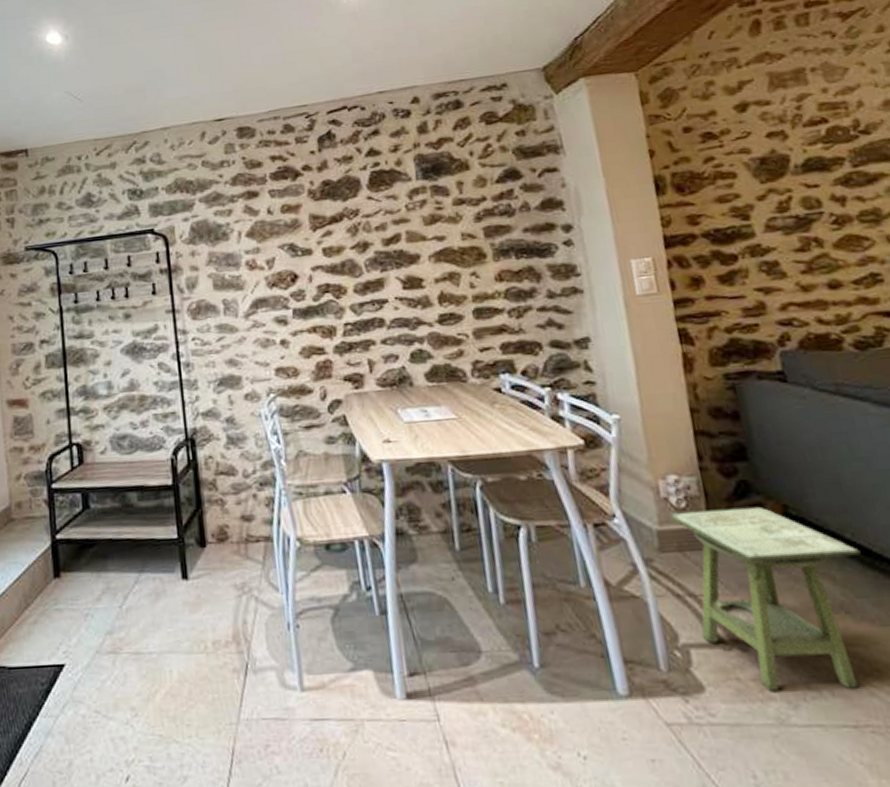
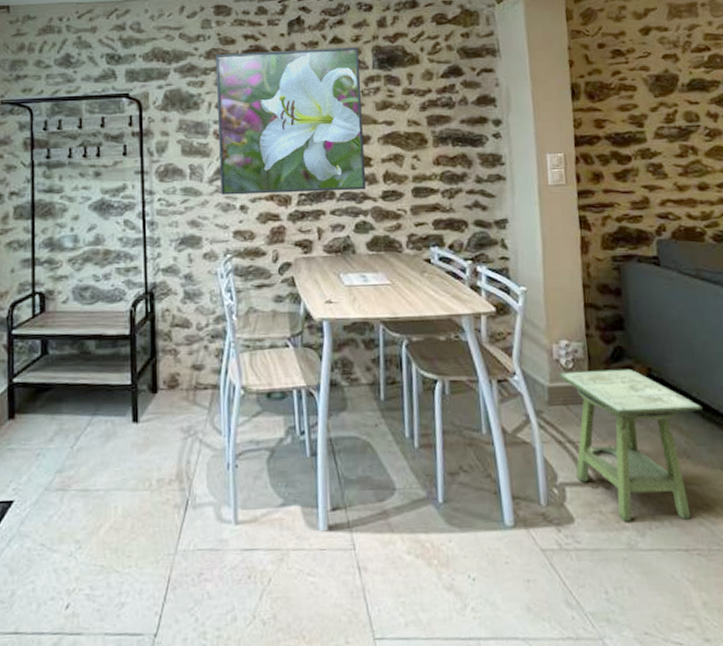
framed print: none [241,157,420,330] -> present [215,47,367,195]

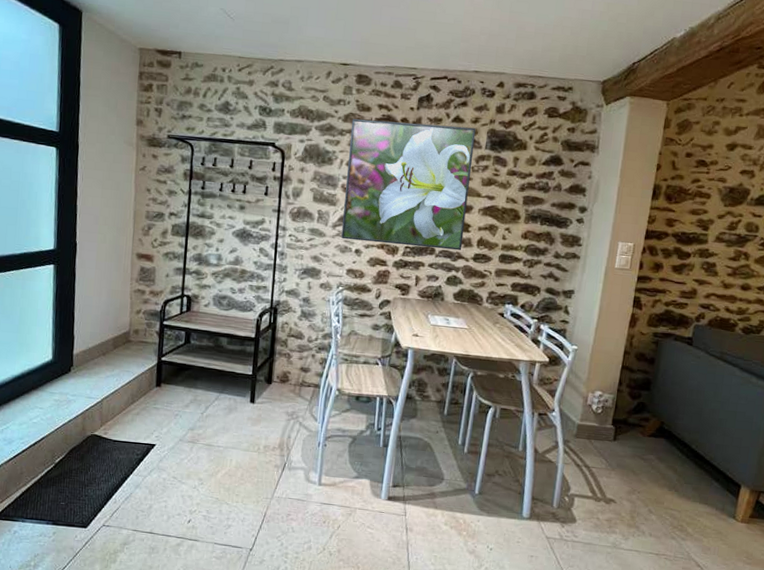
side table: present [559,368,703,522] -> none [584,415,698,534]

